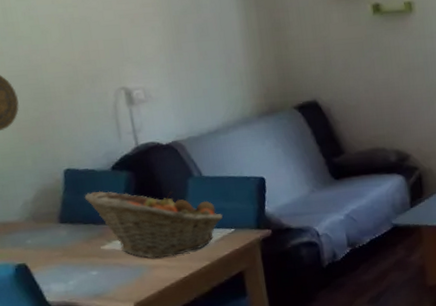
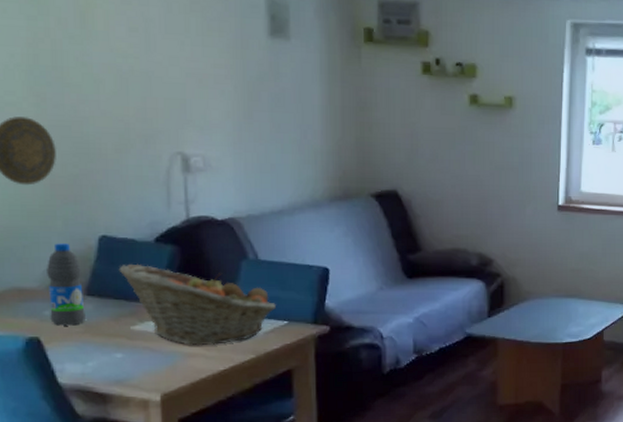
water bottle: none [23,179,62,252] -> present [47,243,85,326]

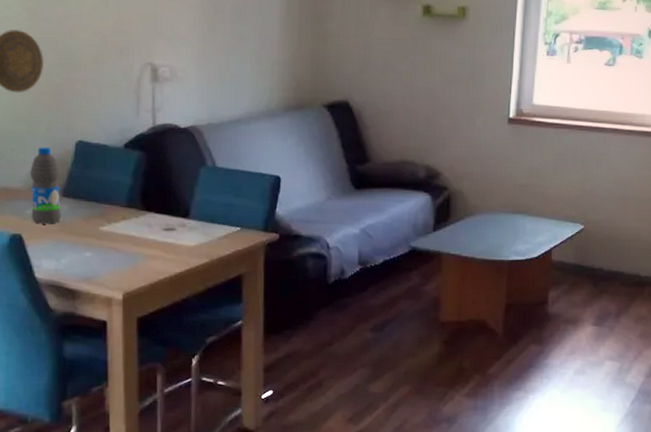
fruit basket: present [118,263,276,346] -> none [91,167,230,248]

